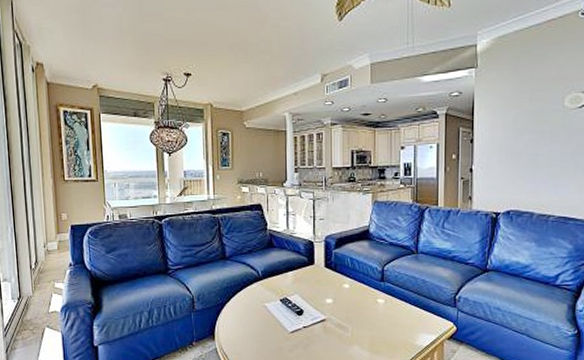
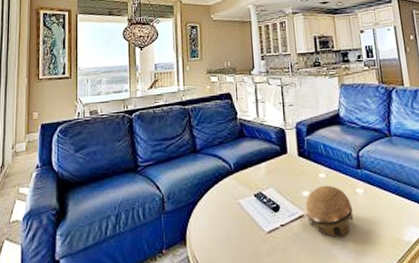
decorative bowl: none [328,295,372,339] -> present [305,185,354,238]

